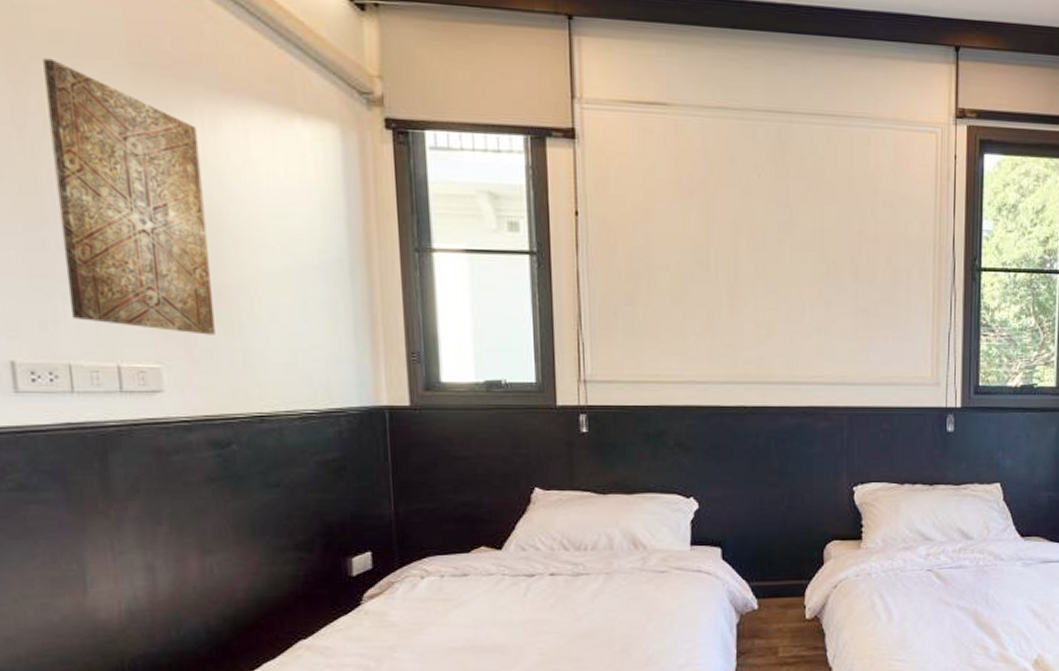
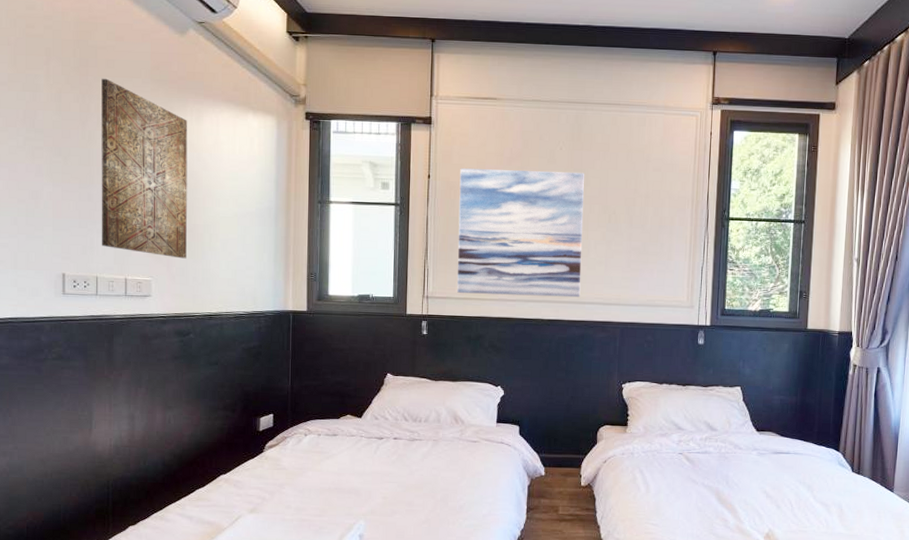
wall art: none [620,202,794,376] -> present [457,168,584,298]

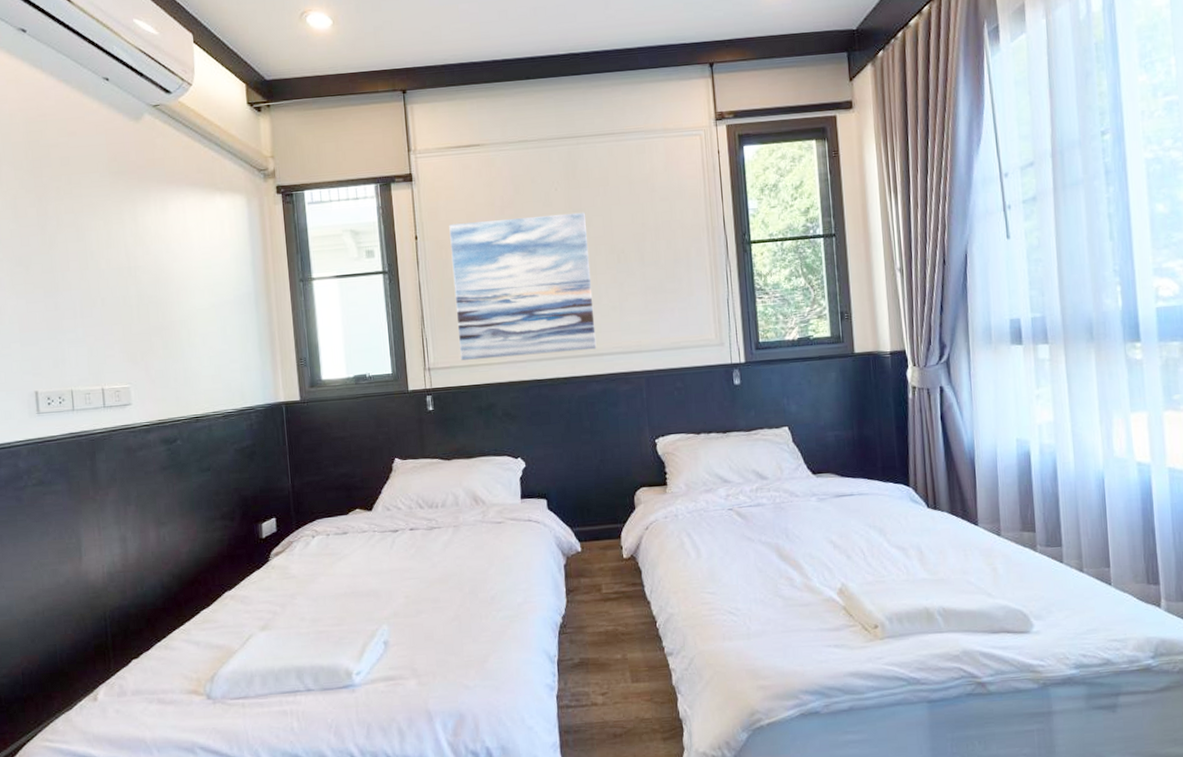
wall art: present [101,78,188,259] -> none [57,177,165,360]

